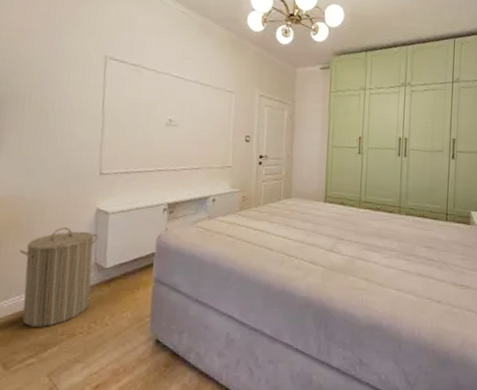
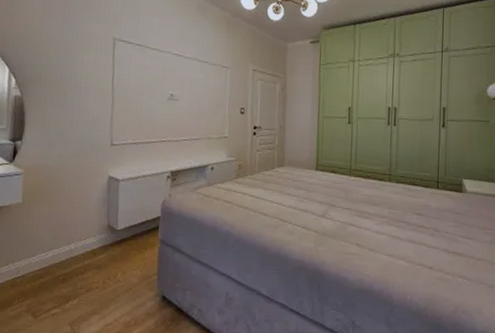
laundry hamper: present [19,227,98,327] -> none [44,193,110,281]

